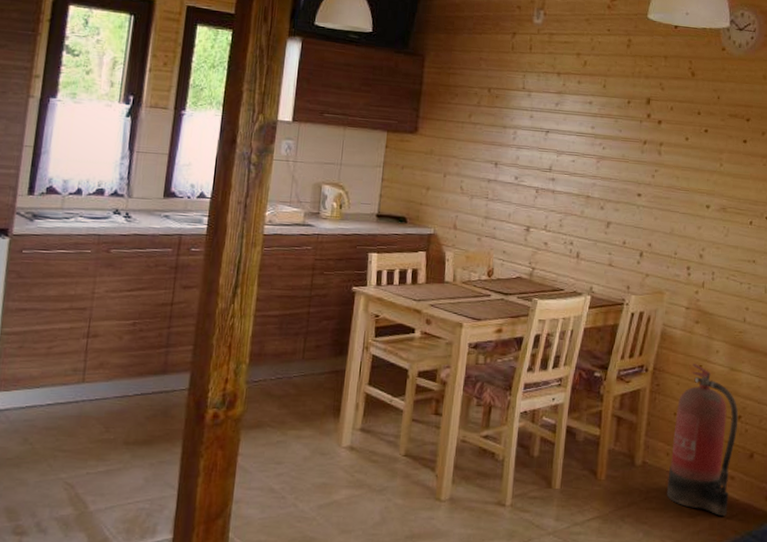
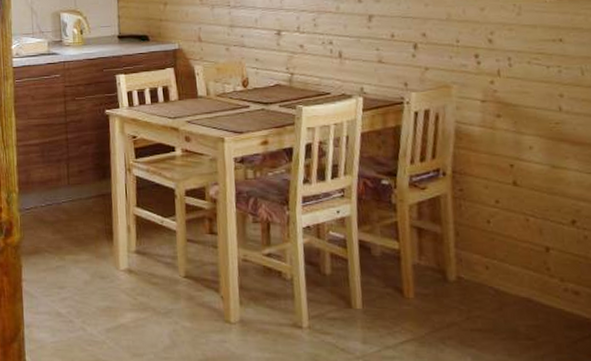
fire extinguisher: present [666,364,739,516] -> none [489,163,577,337]

